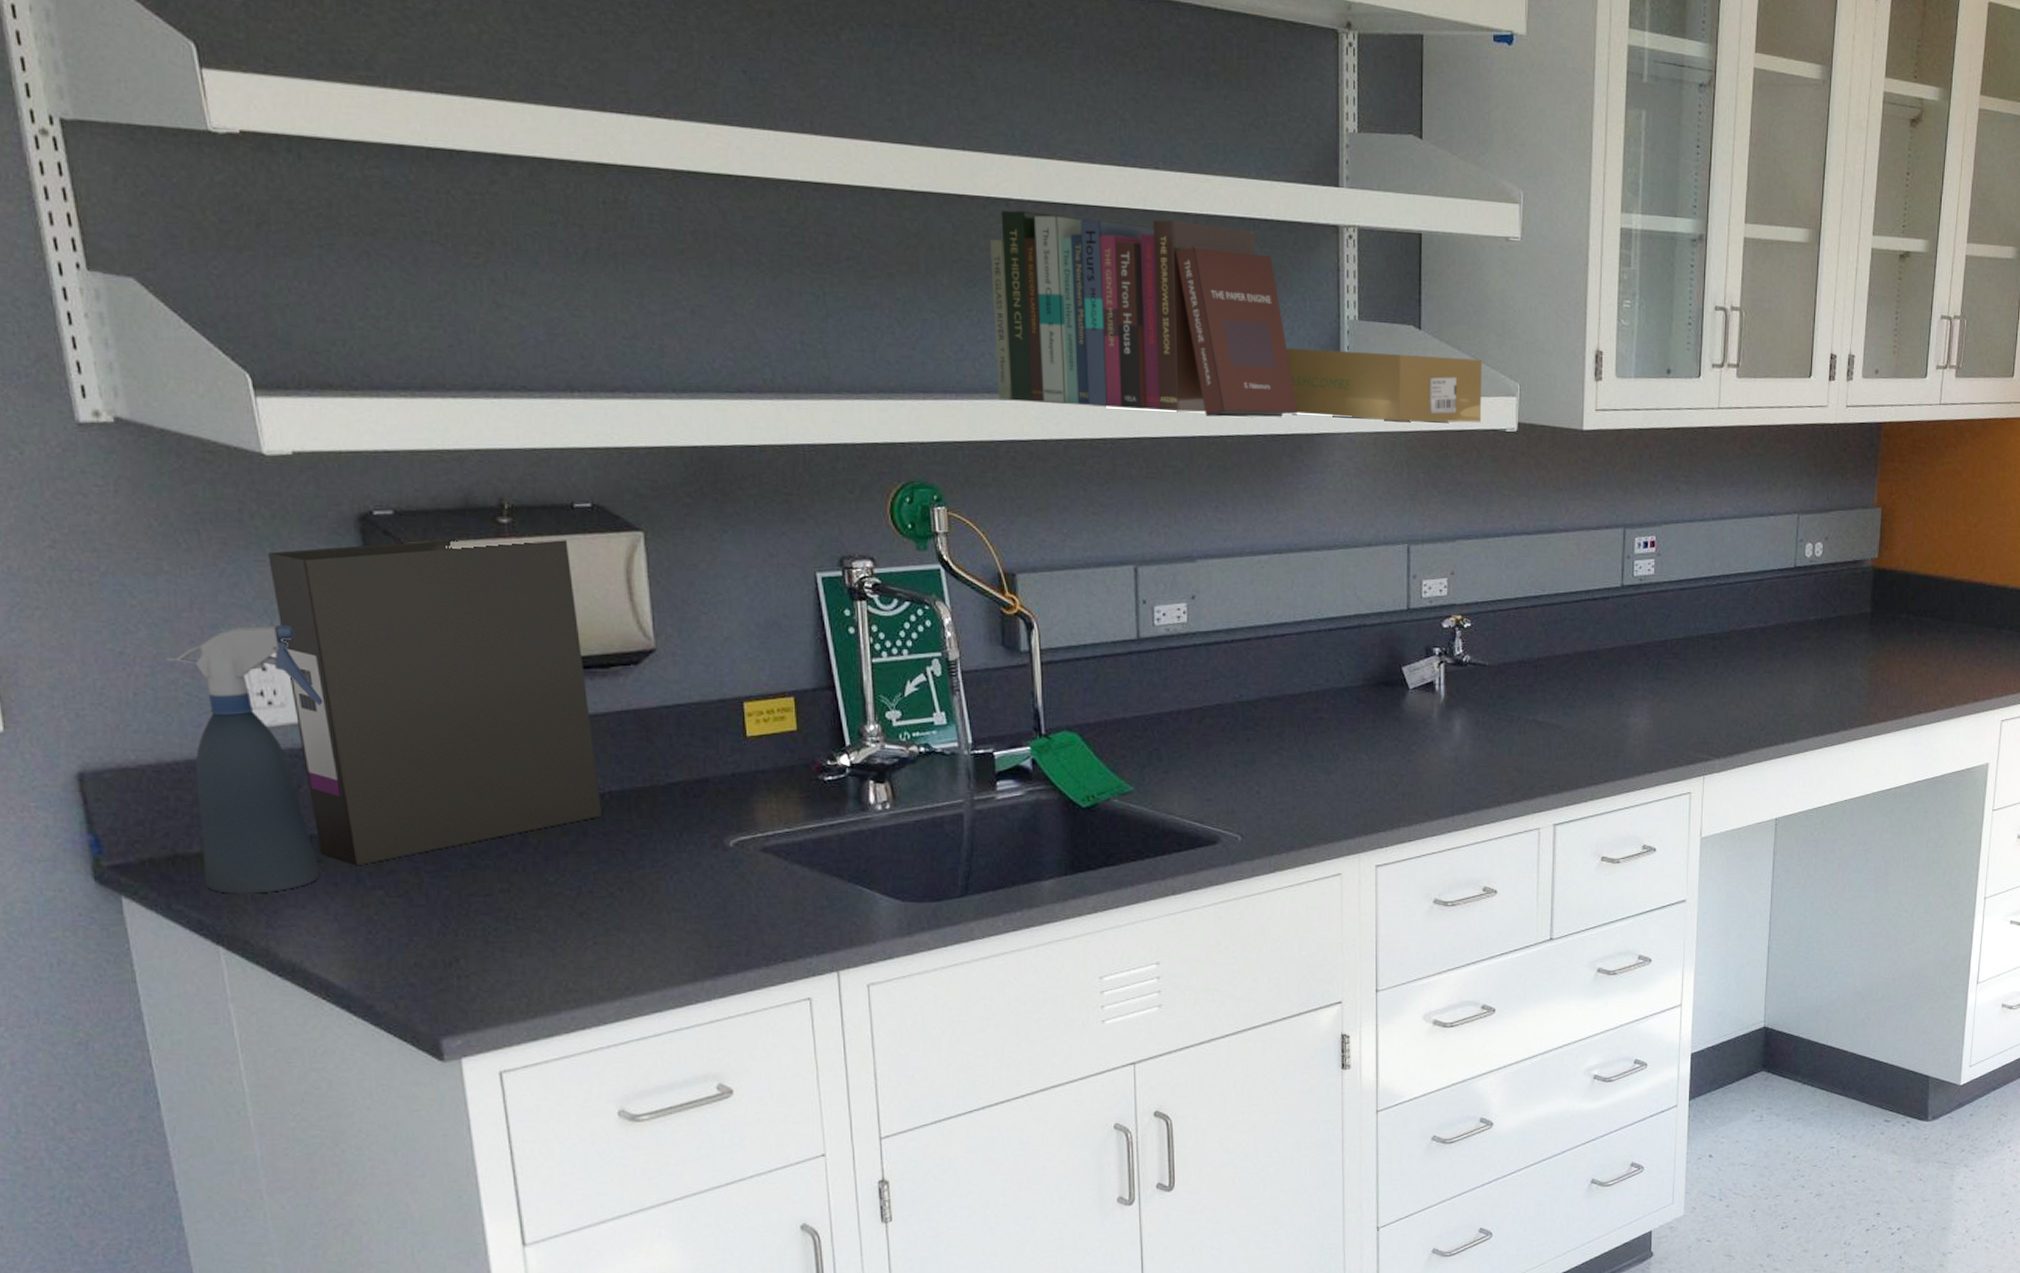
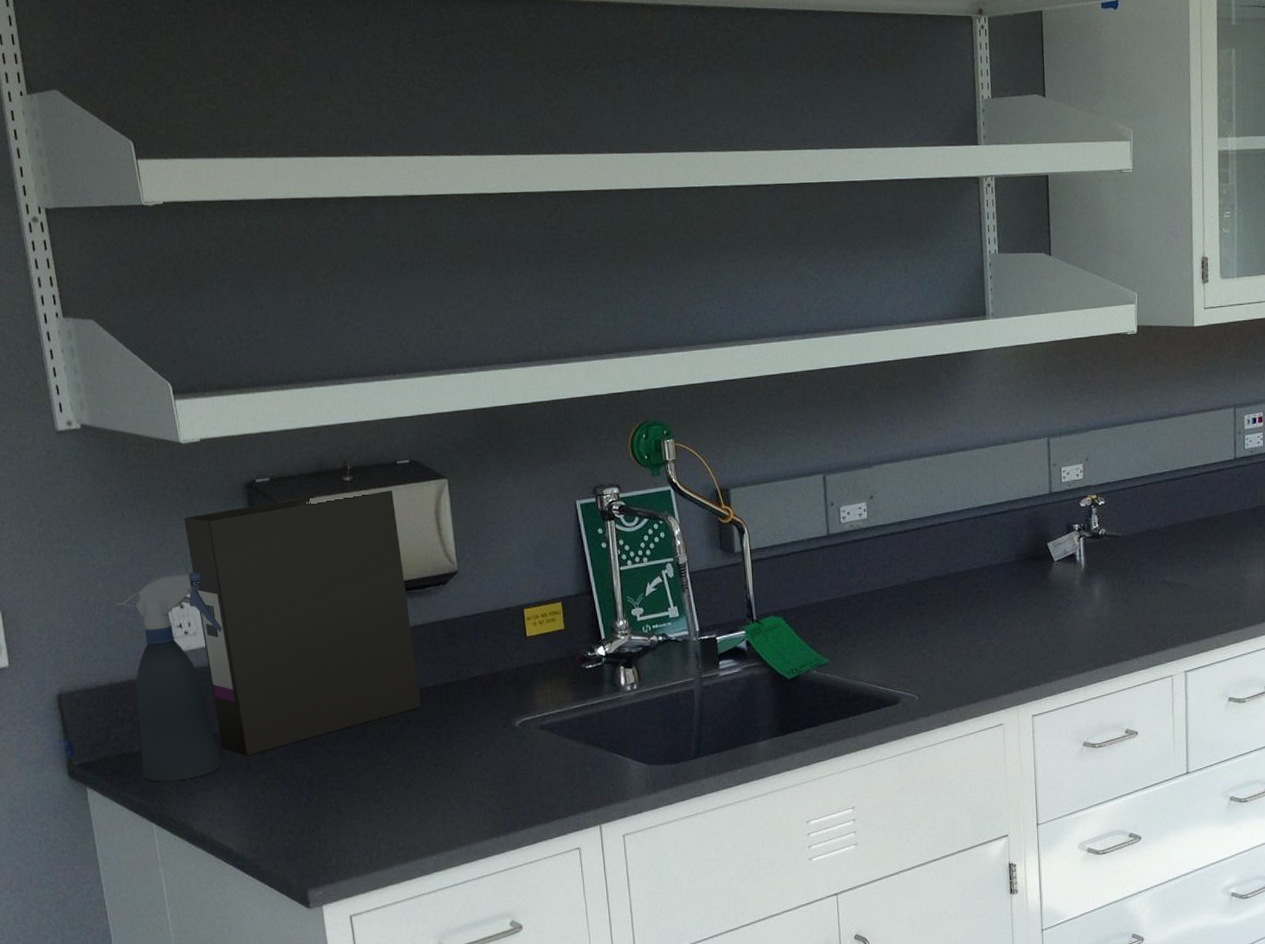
books: present [990,210,1298,418] -> none [702,188,952,349]
box: present [1286,348,1482,423] -> none [940,275,1106,337]

